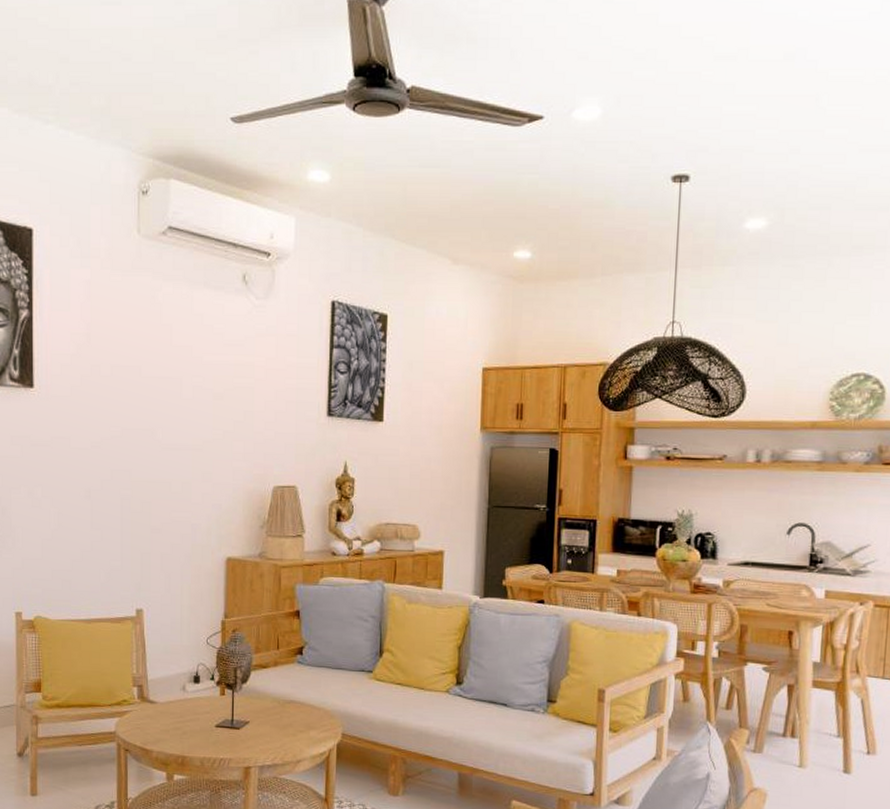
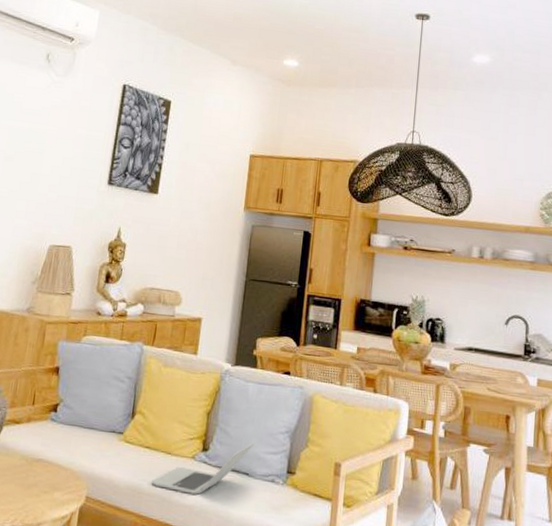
laptop: none [406,673,511,727] -> present [151,442,255,495]

